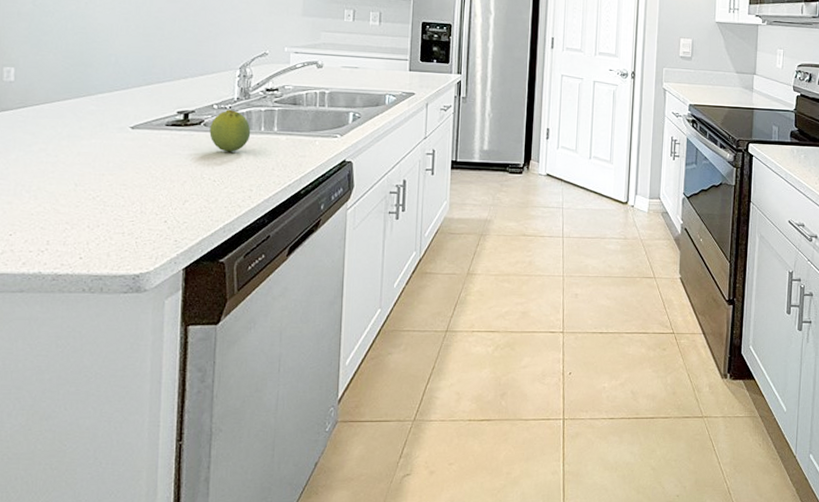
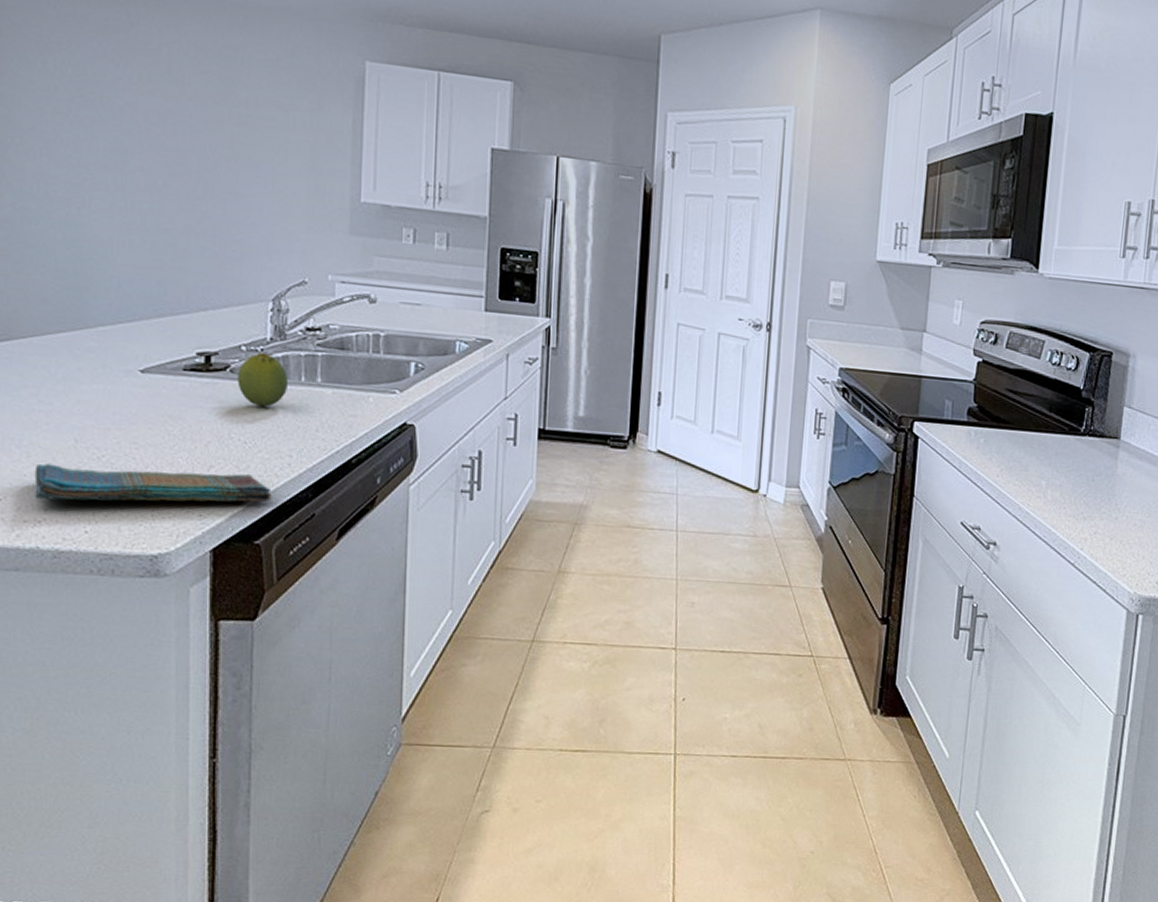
dish towel: none [39,204,235,233] -> present [34,464,272,502]

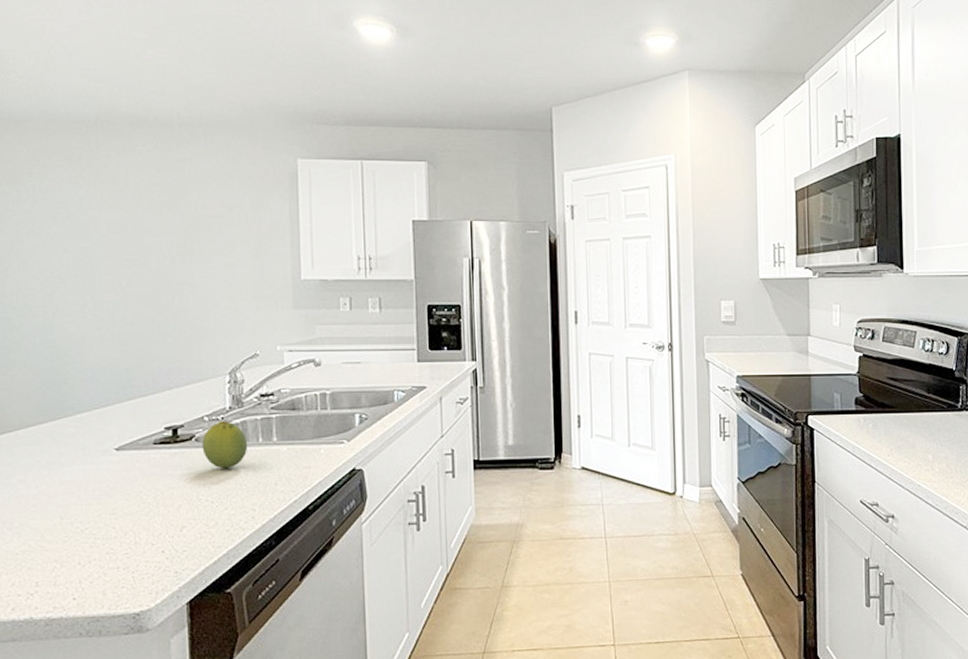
dish towel: present [34,464,272,502] -> none [25,530,239,574]

